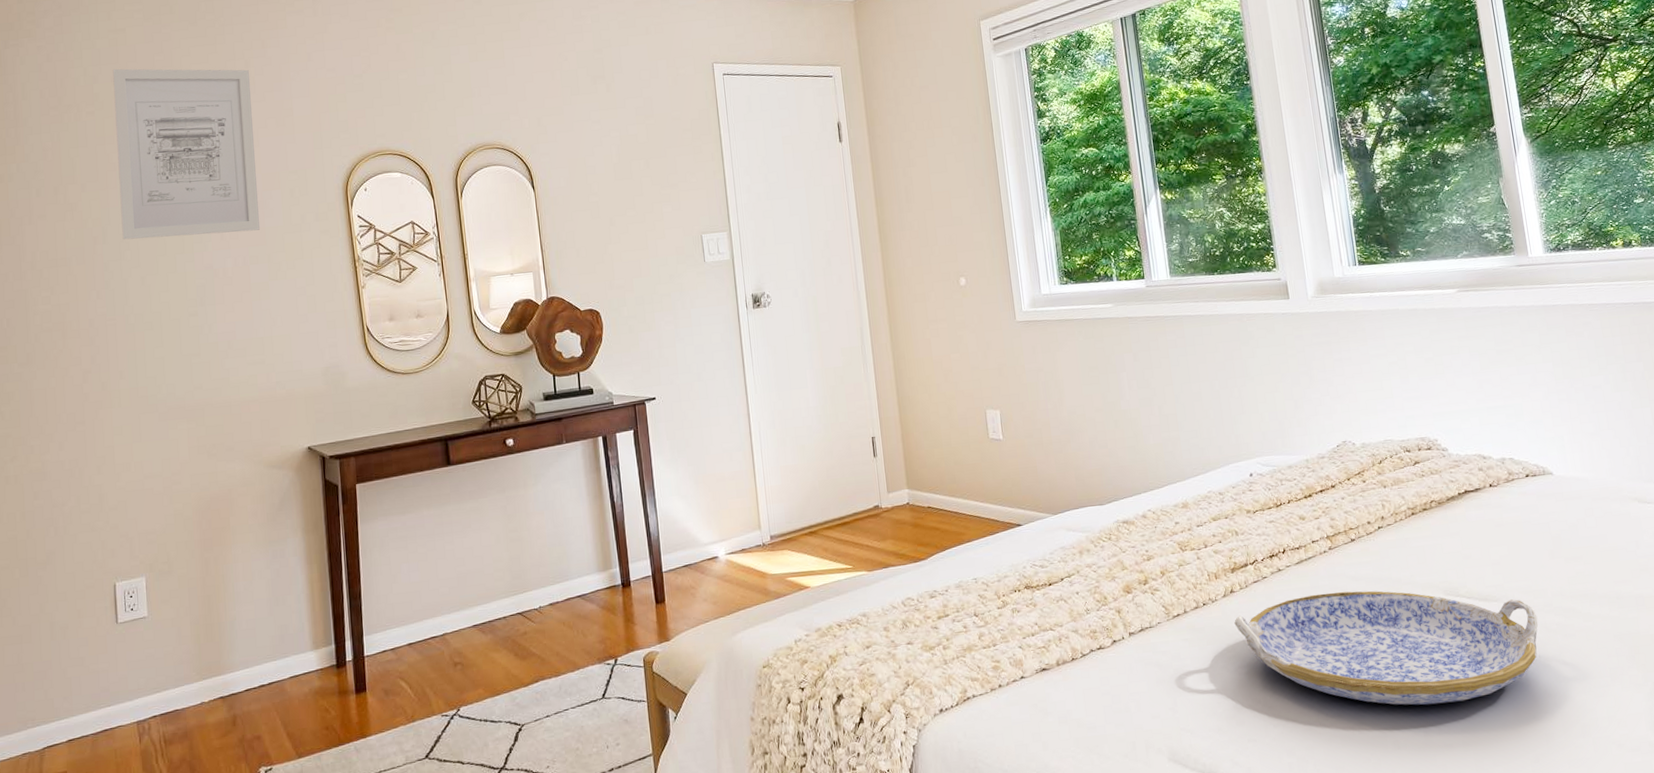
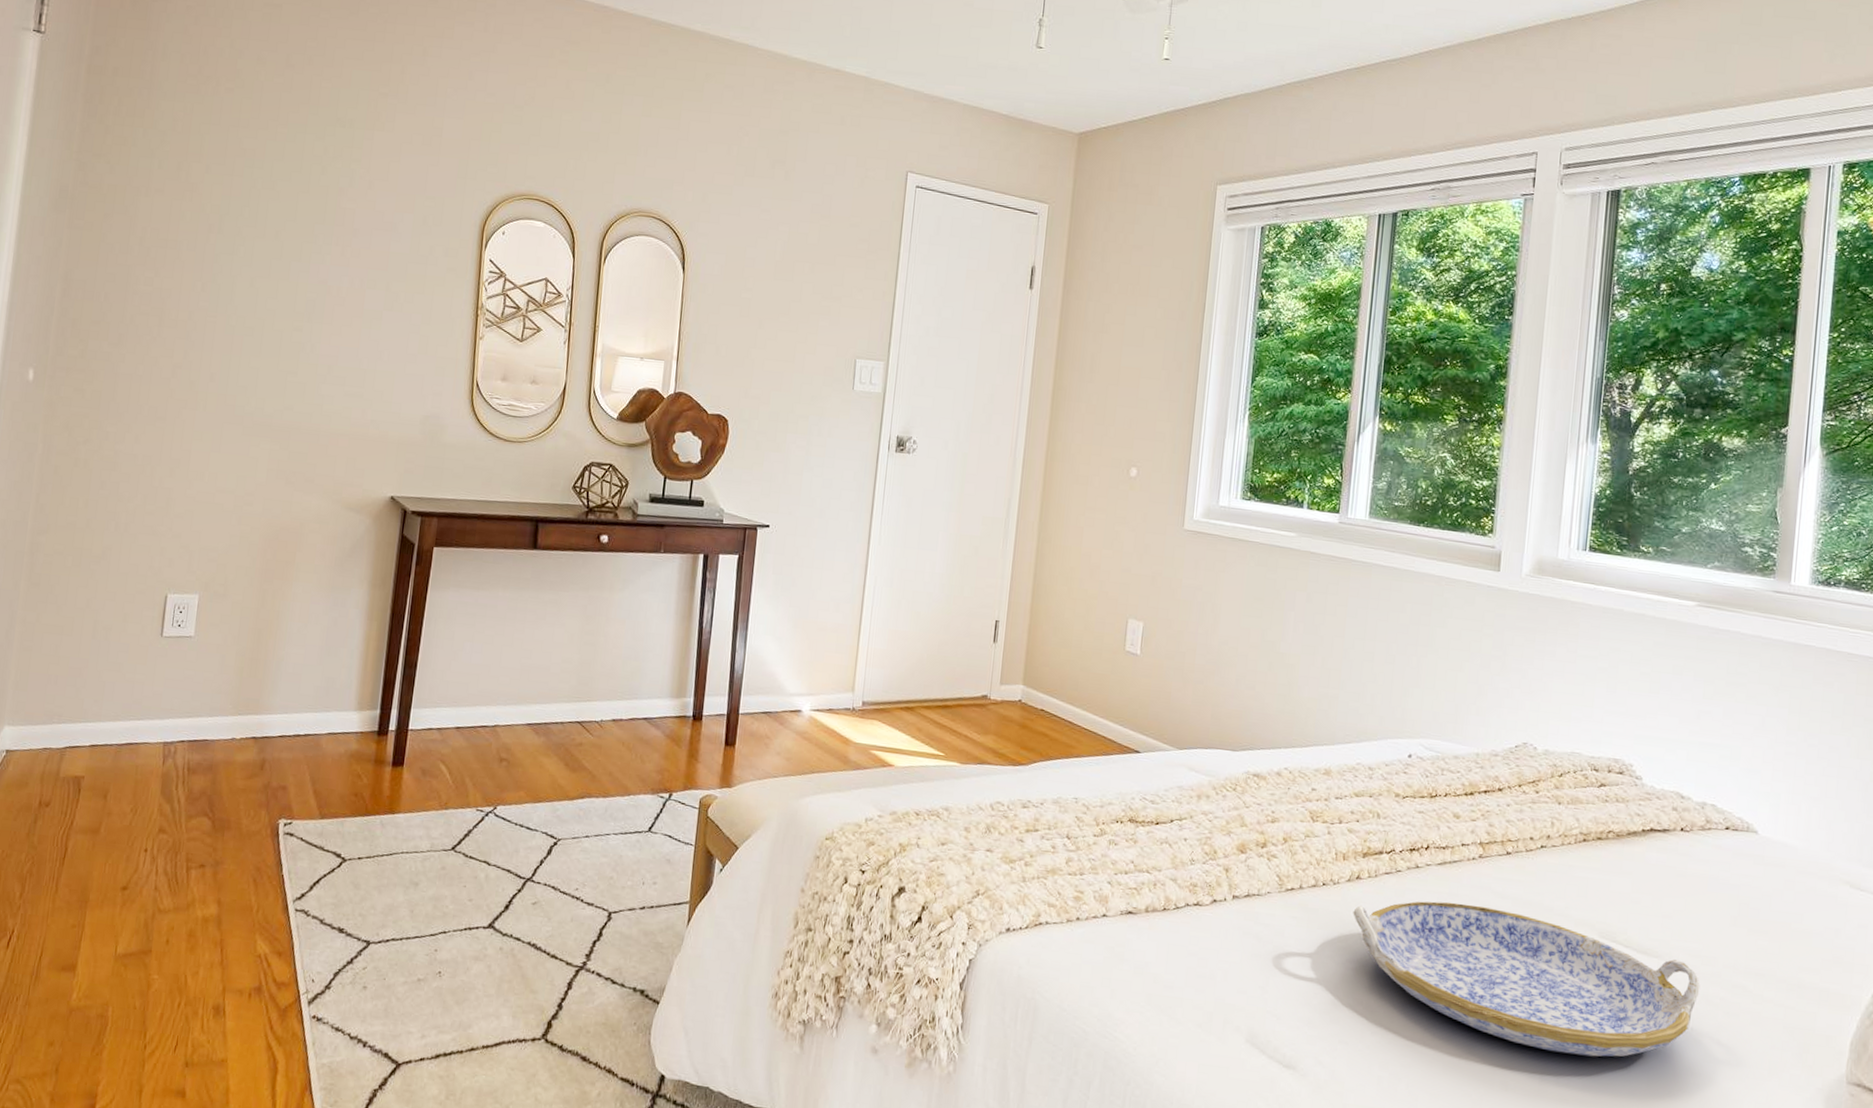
wall art: present [112,68,261,240] -> none [239,46,405,253]

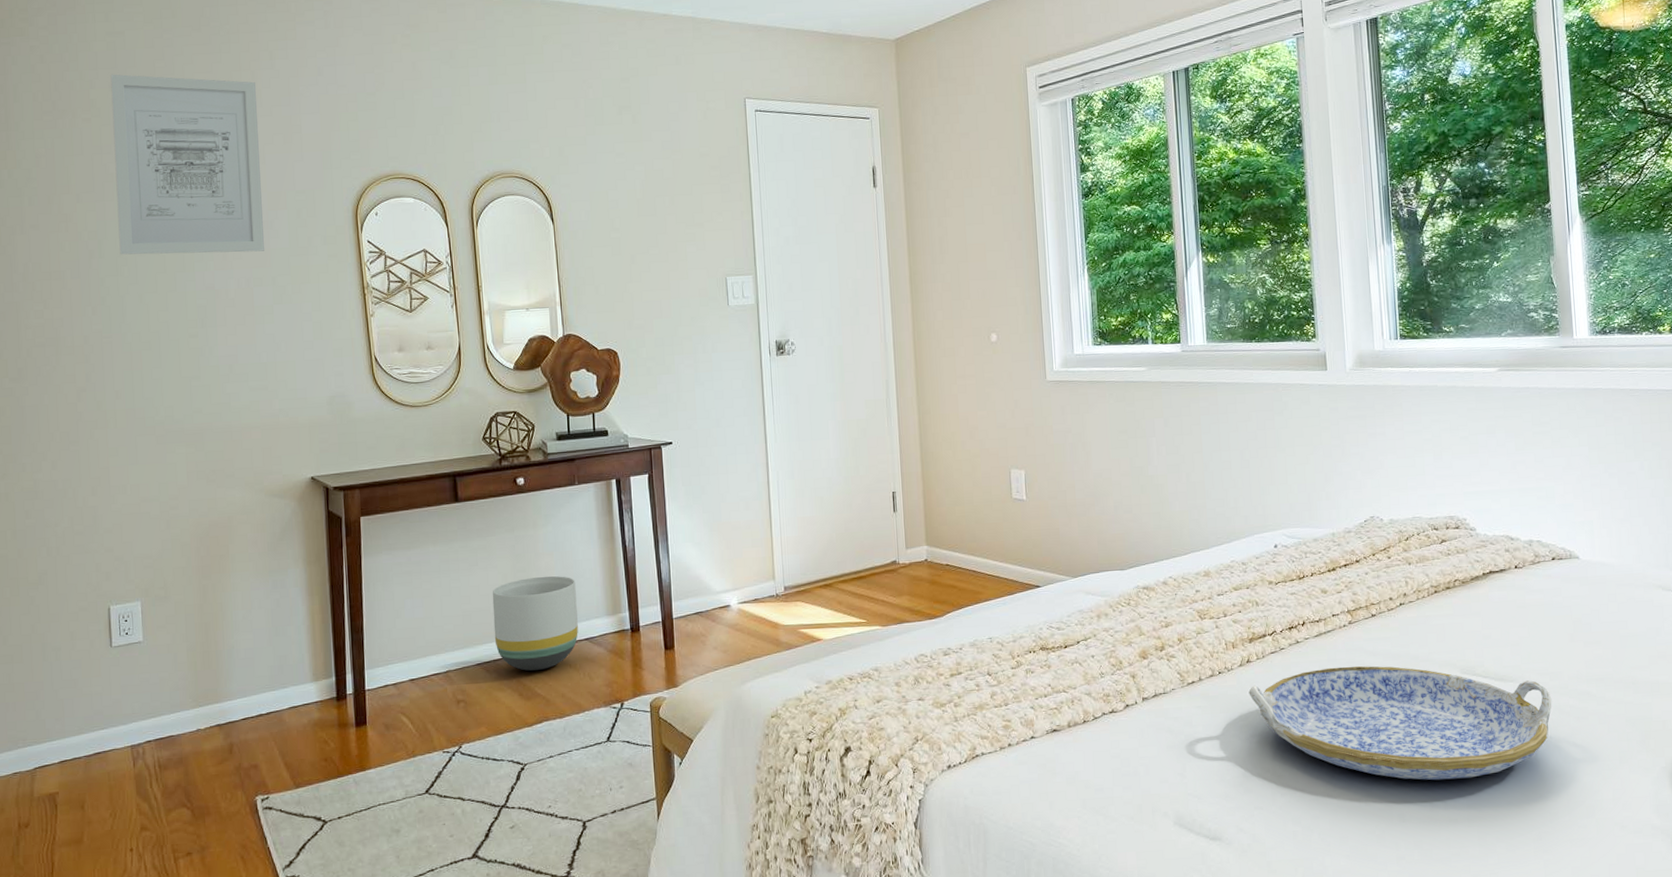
wall art: none [239,46,405,253] -> present [110,74,265,255]
planter: none [549,642,644,743] -> present [492,575,578,671]

